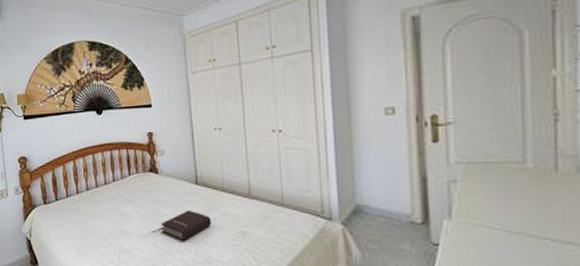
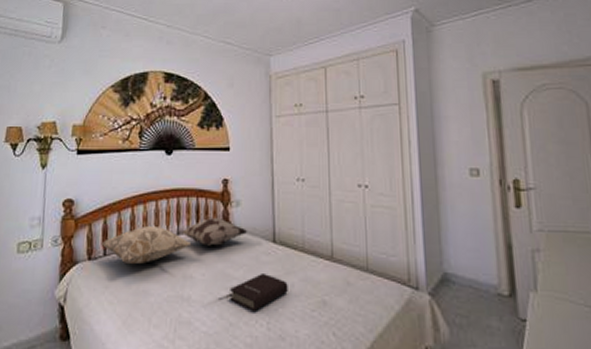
decorative pillow: none [52,175,126,206] -> present [101,226,192,264]
decorative pillow: none [111,166,172,189] -> present [176,218,247,246]

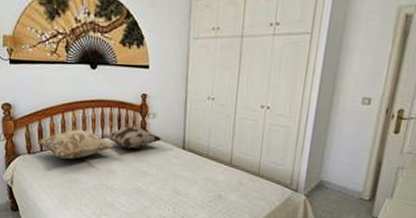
book: present [230,274,288,311] -> none [145,172,192,199]

